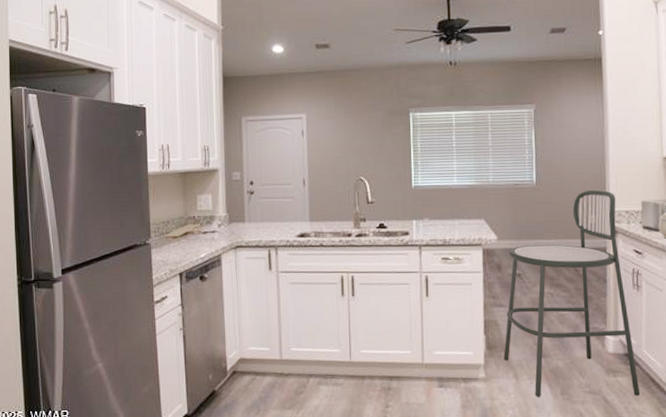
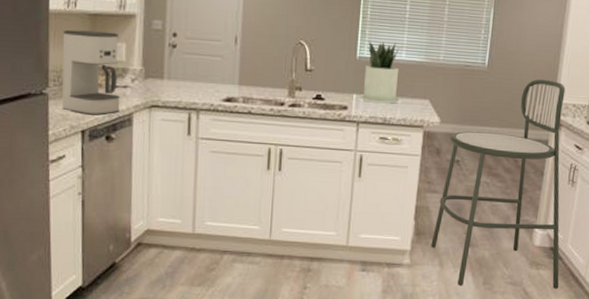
coffee maker: none [160,186,210,259] -> present [62,29,120,116]
planter: none [419,170,456,227] -> present [360,41,400,104]

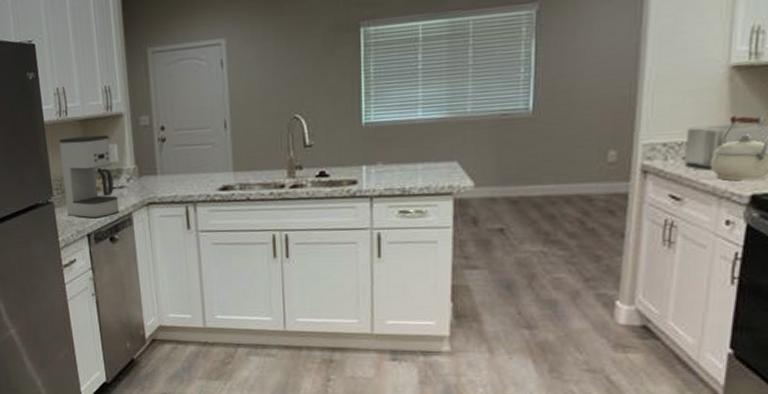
planter: present [360,41,400,104] -> none [370,100,420,173]
bar stool: present [431,79,566,289] -> none [475,116,659,376]

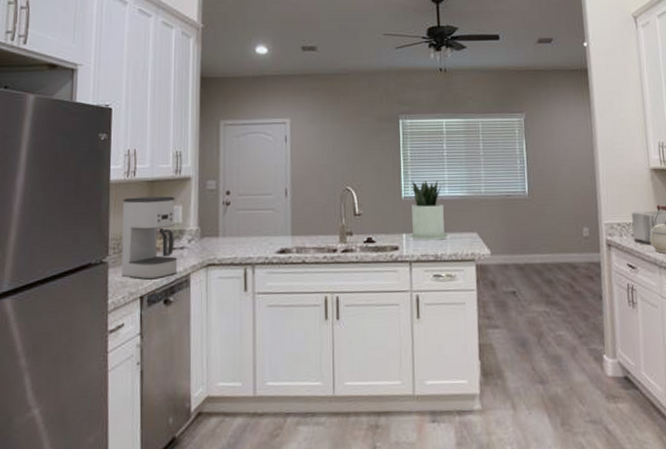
planter: none [370,100,420,173] -> present [409,180,448,241]

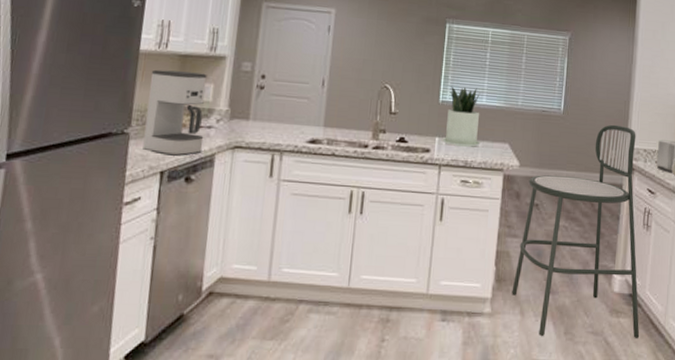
bar stool: none [500,201,642,431] -> present [512,124,640,338]

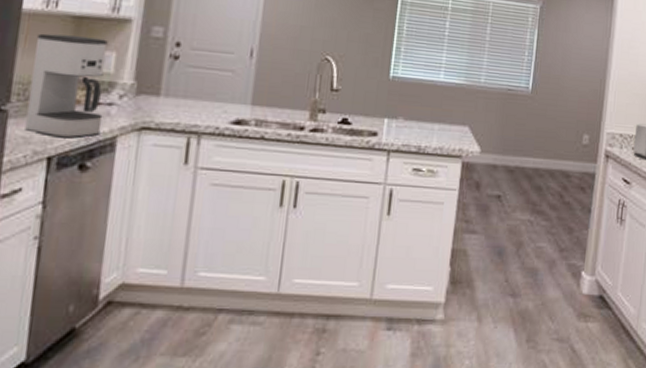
planter: present [442,86,481,147] -> none [392,59,438,131]
bar stool: present [512,124,640,338] -> none [468,105,612,346]

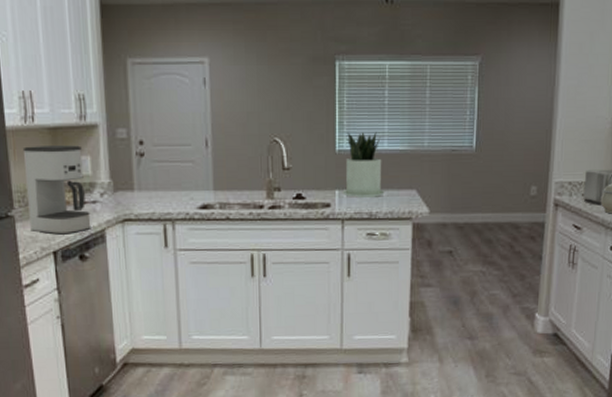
planter: none [392,59,438,131] -> present [342,132,385,198]

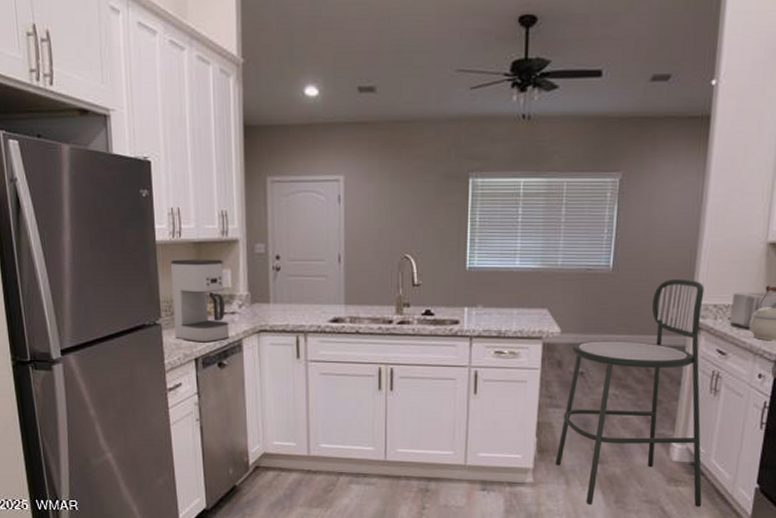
planter: present [342,132,385,198] -> none [471,250,515,315]
bar stool: none [429,157,565,381] -> present [555,278,705,507]

